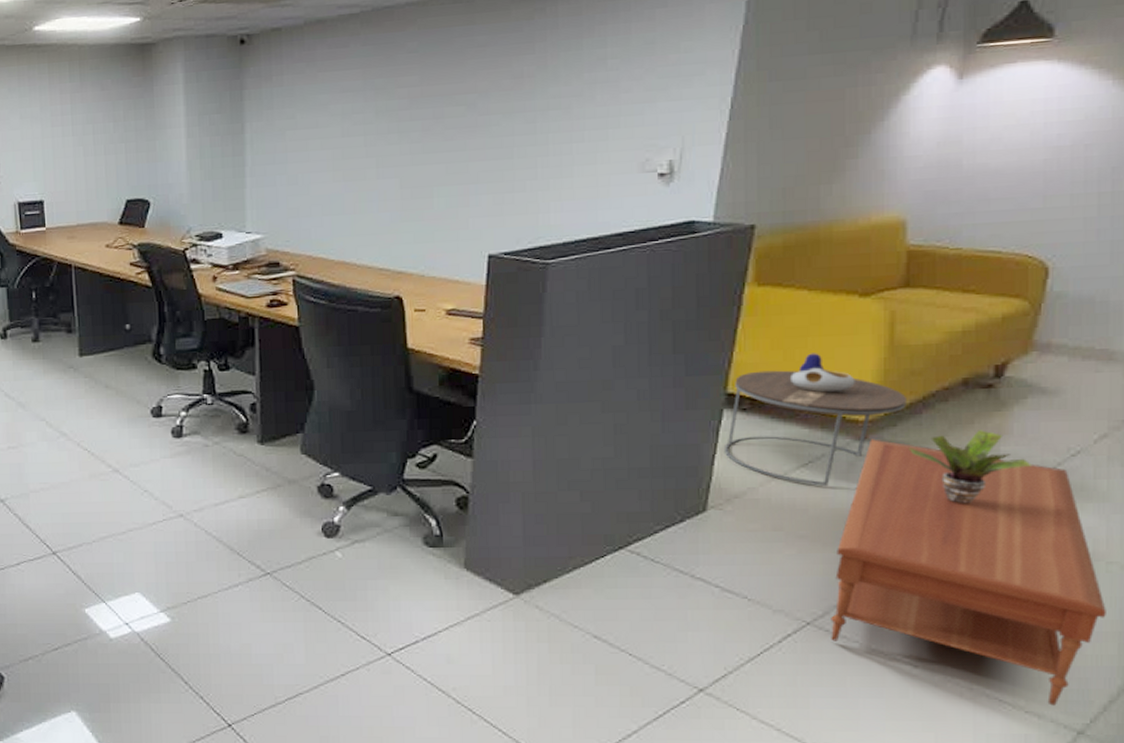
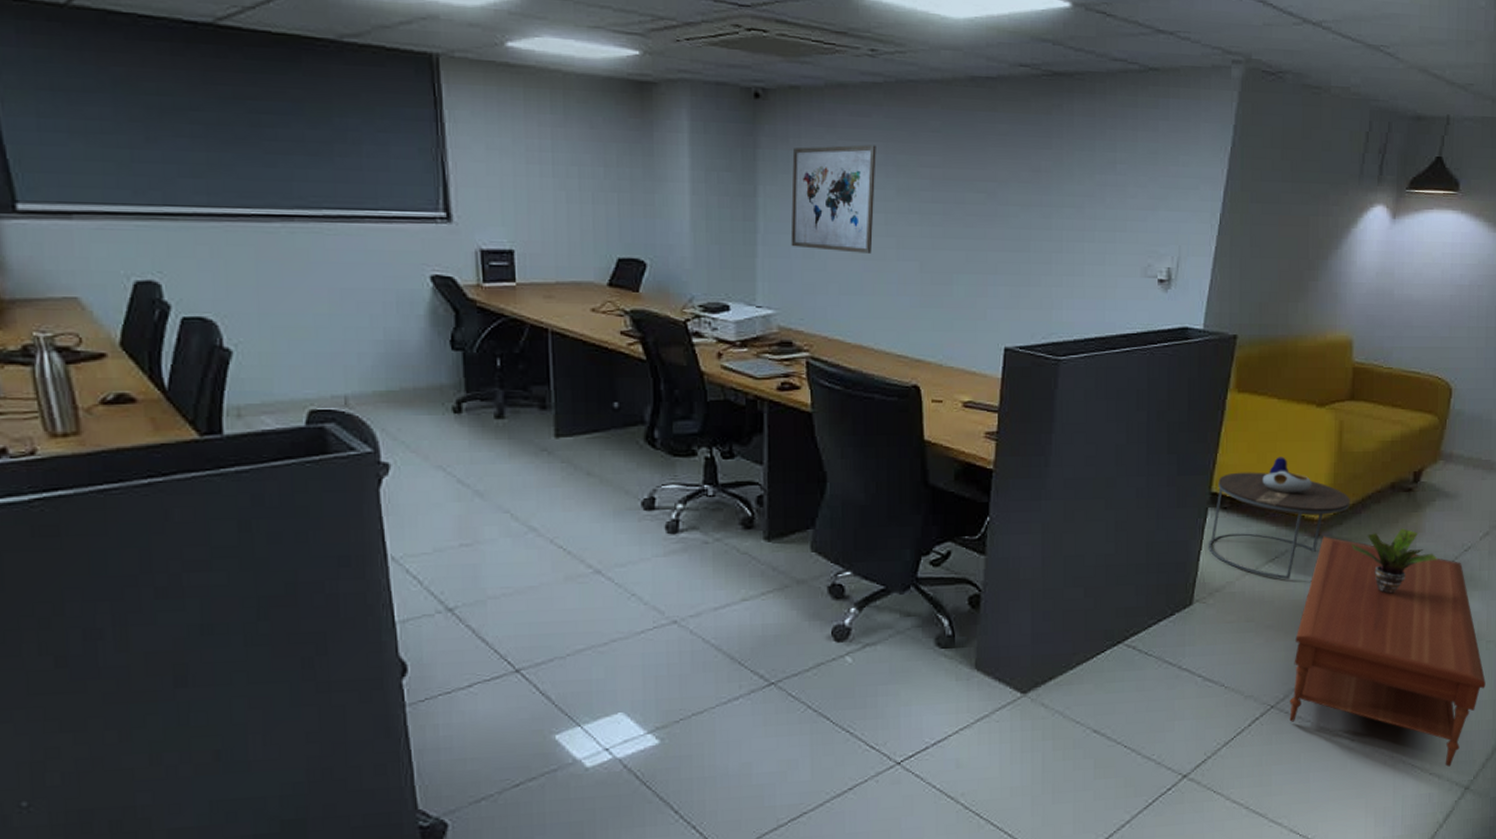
wall art: none [276,73,355,176] -> present [790,144,876,255]

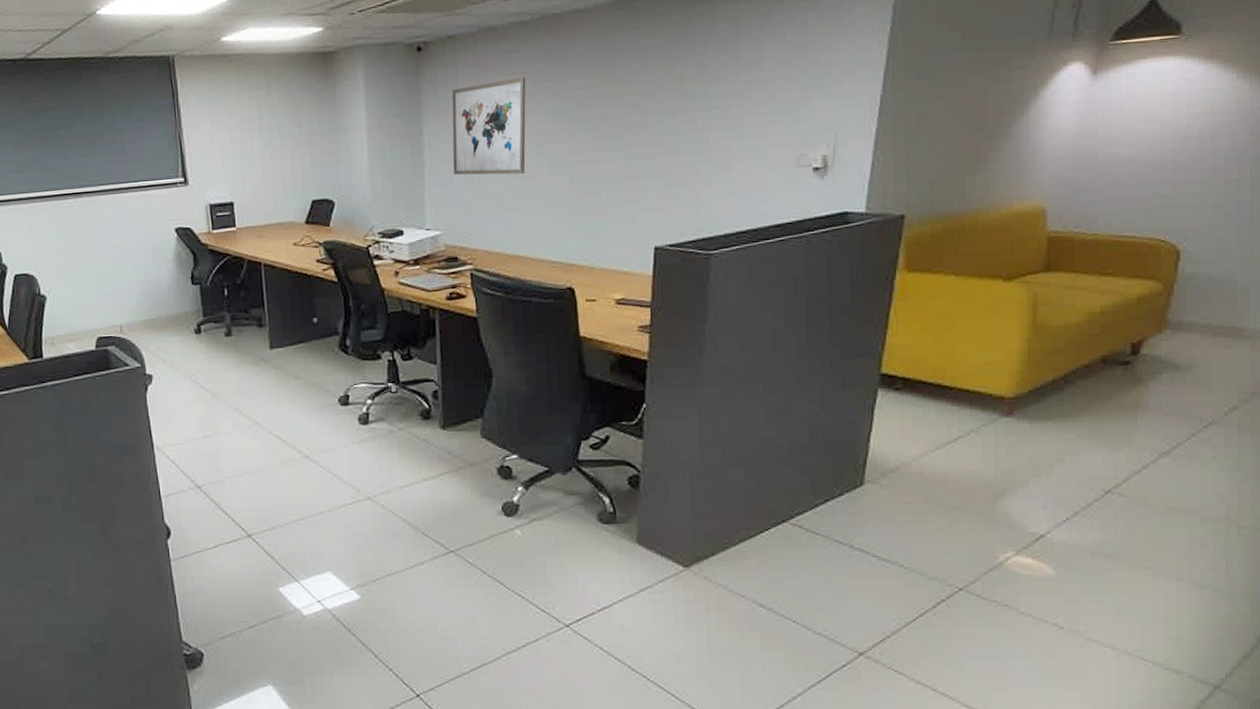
side table: present [1207,457,1350,579] -> none [878,334,1049,460]
coffee table: present [1289,536,1486,767] -> none [981,414,1239,662]
potted plant: present [1351,528,1438,595] -> none [1053,404,1167,476]

